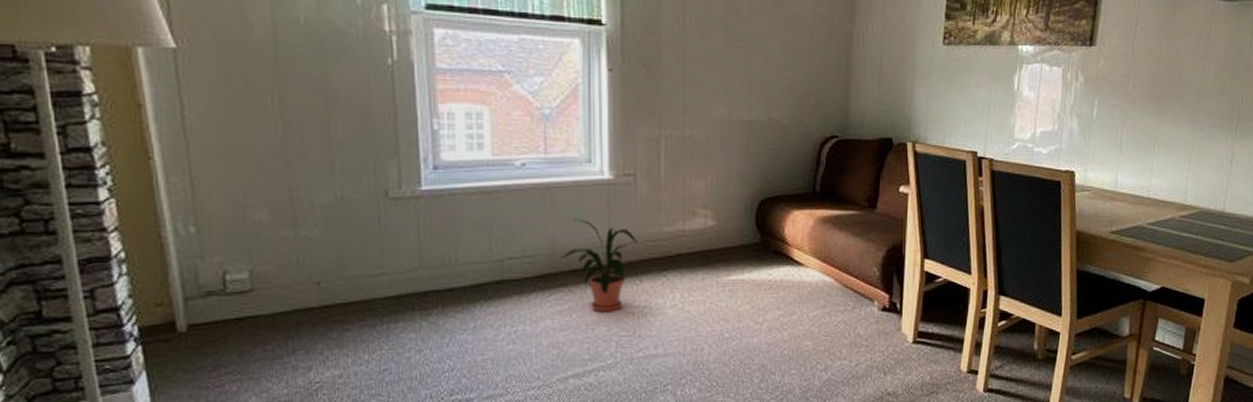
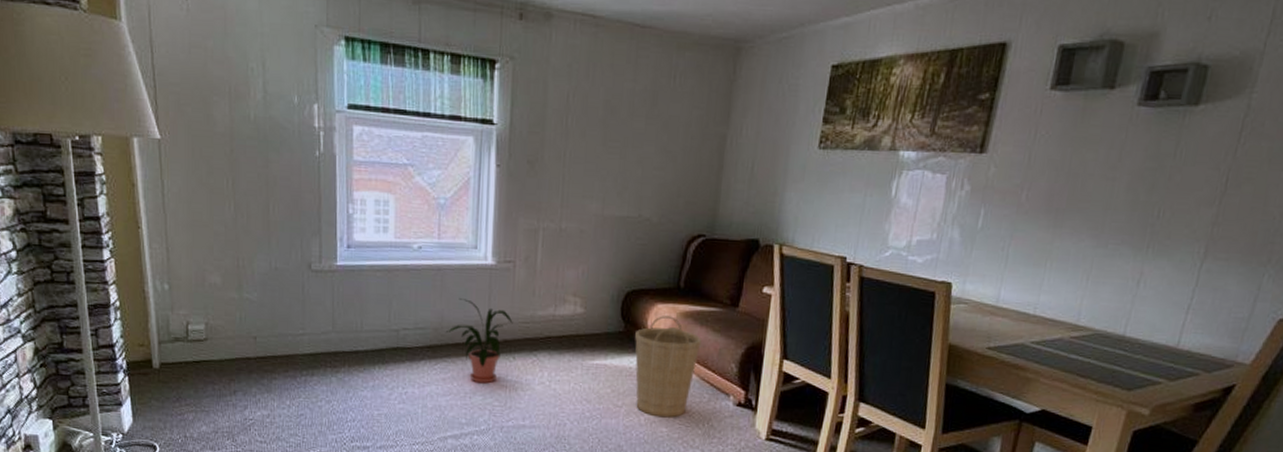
basket: none [773,223,842,331] -> present [635,316,702,418]

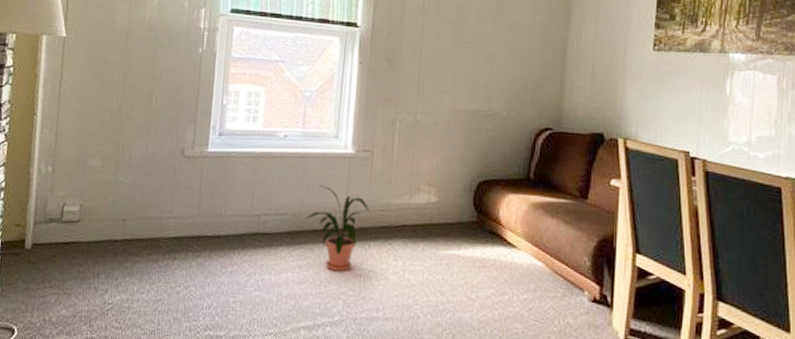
basket: present [635,316,702,418] -> none [487,206,553,313]

